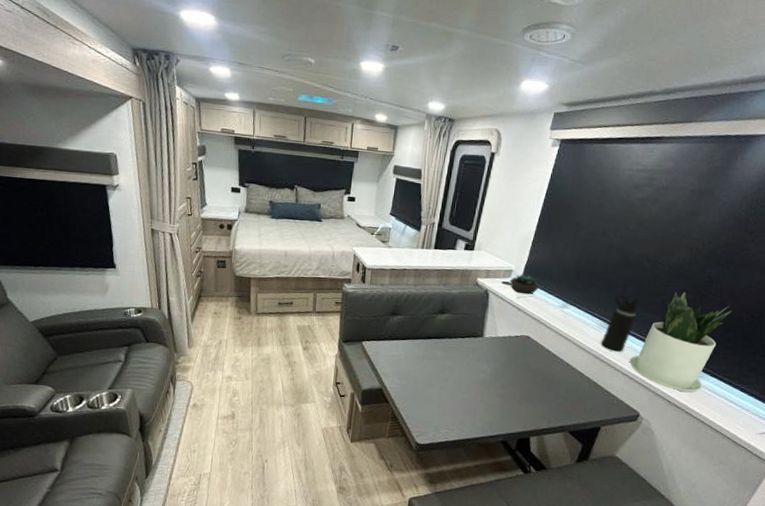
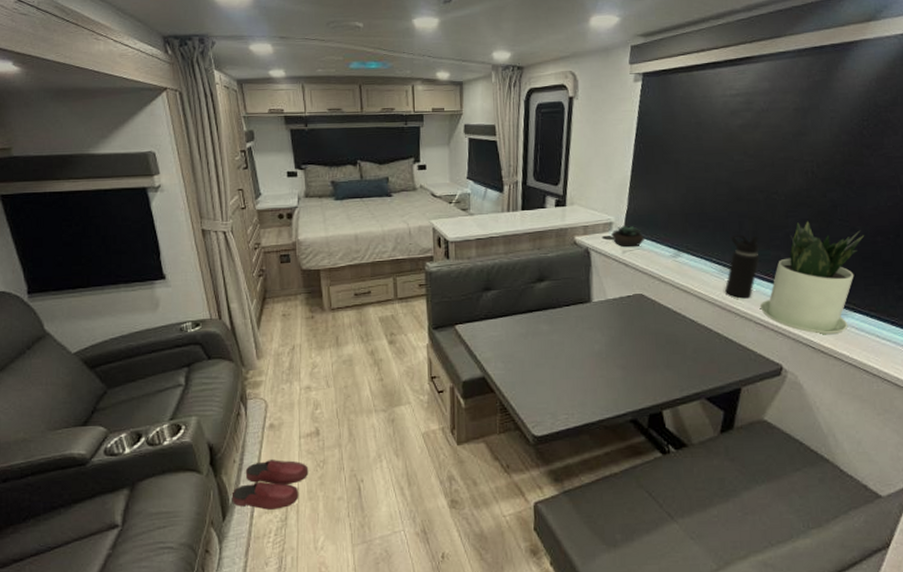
slippers: none [155,433,222,475] -> present [231,460,308,510]

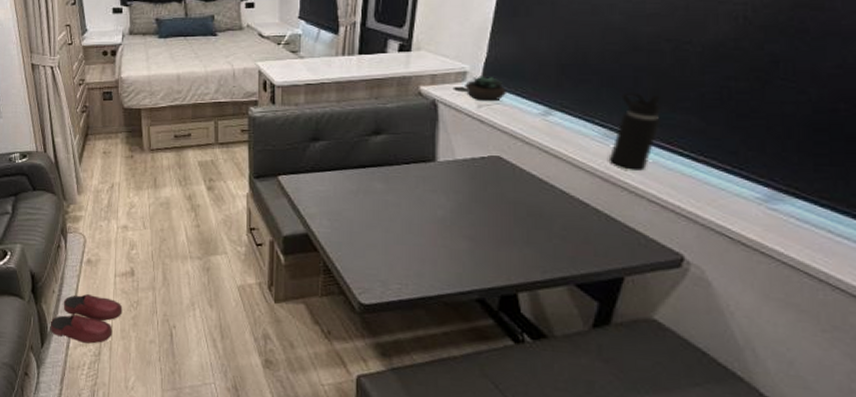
planter: present [759,221,865,335] -> none [656,79,820,224]

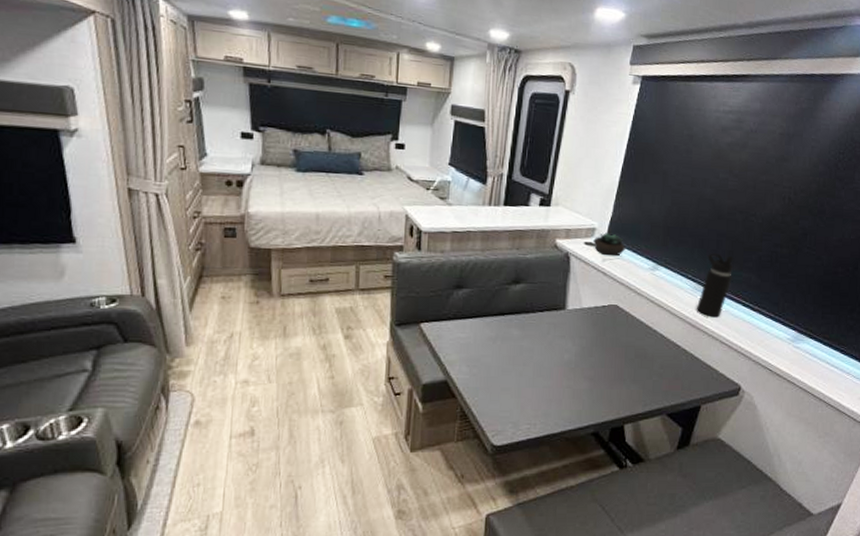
slippers: present [50,294,121,344] -> none [141,461,237,518]

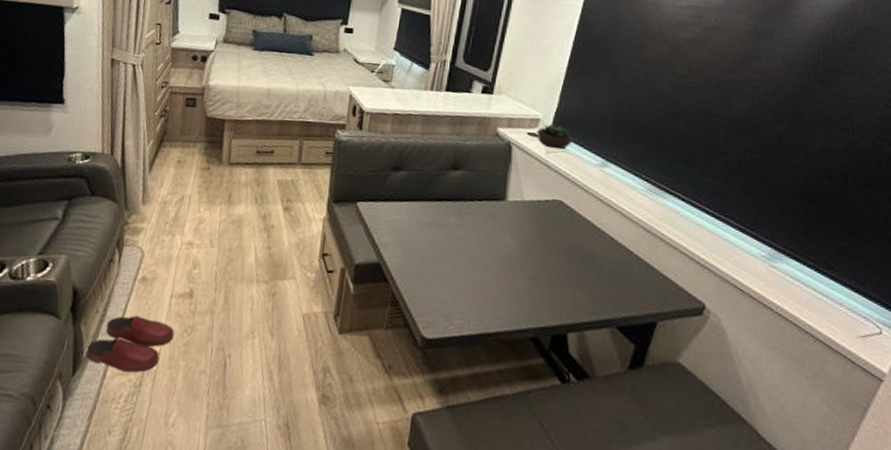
slippers: none [141,461,237,518] -> present [86,316,174,373]
water bottle: present [696,253,733,318] -> none [651,153,694,224]

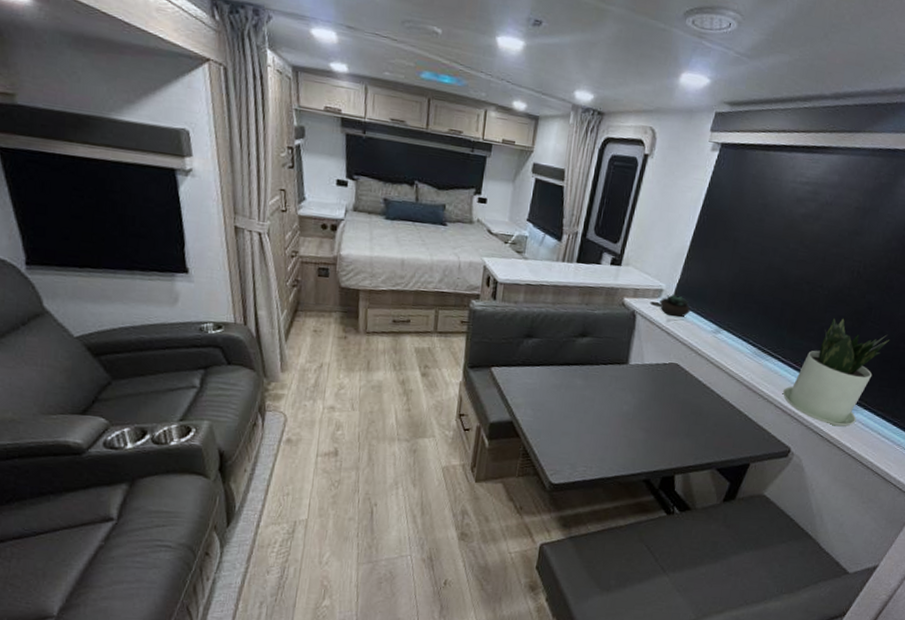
slippers: present [86,316,174,373] -> none [238,473,321,522]
planter: none [687,151,810,279] -> present [782,318,890,427]

